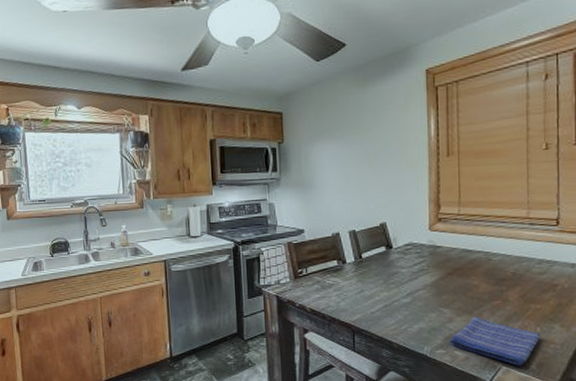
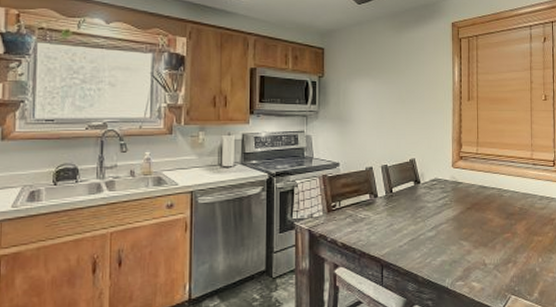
dish towel: present [450,316,540,366] -> none [468,248,542,295]

